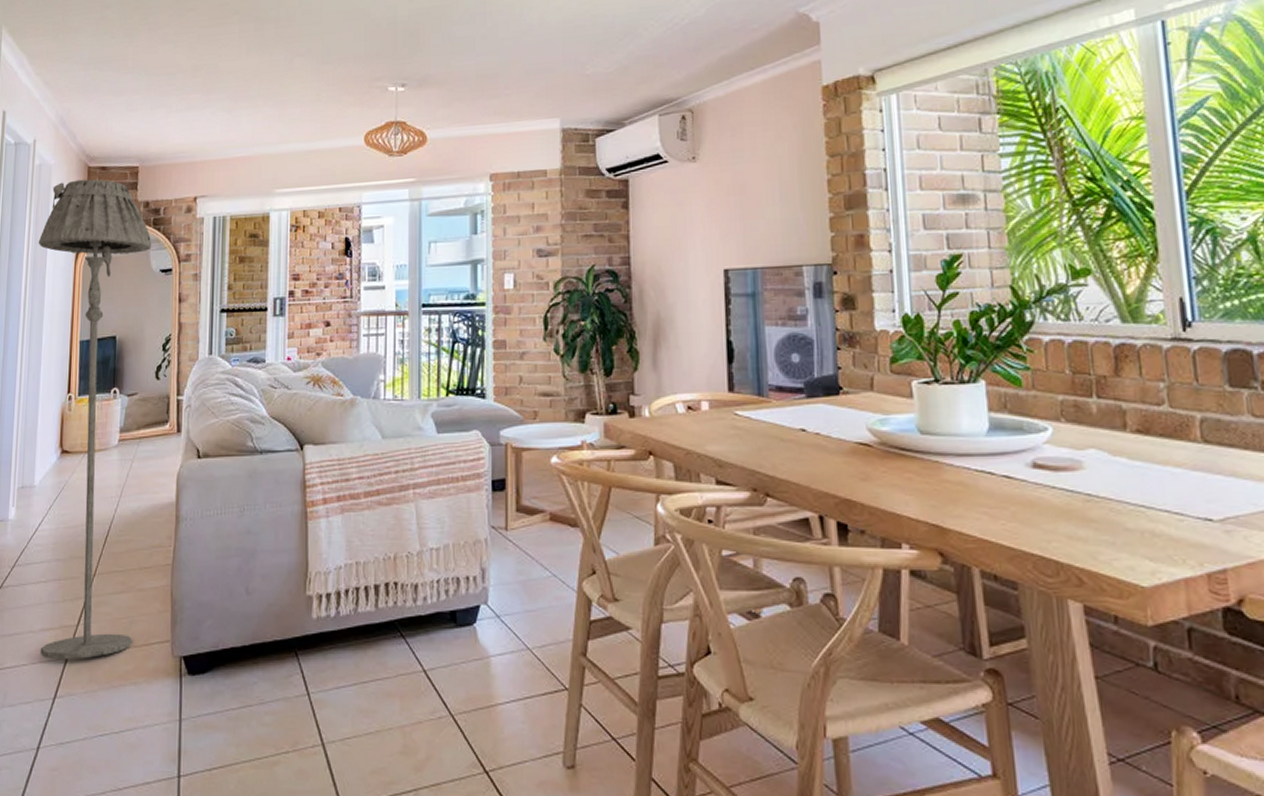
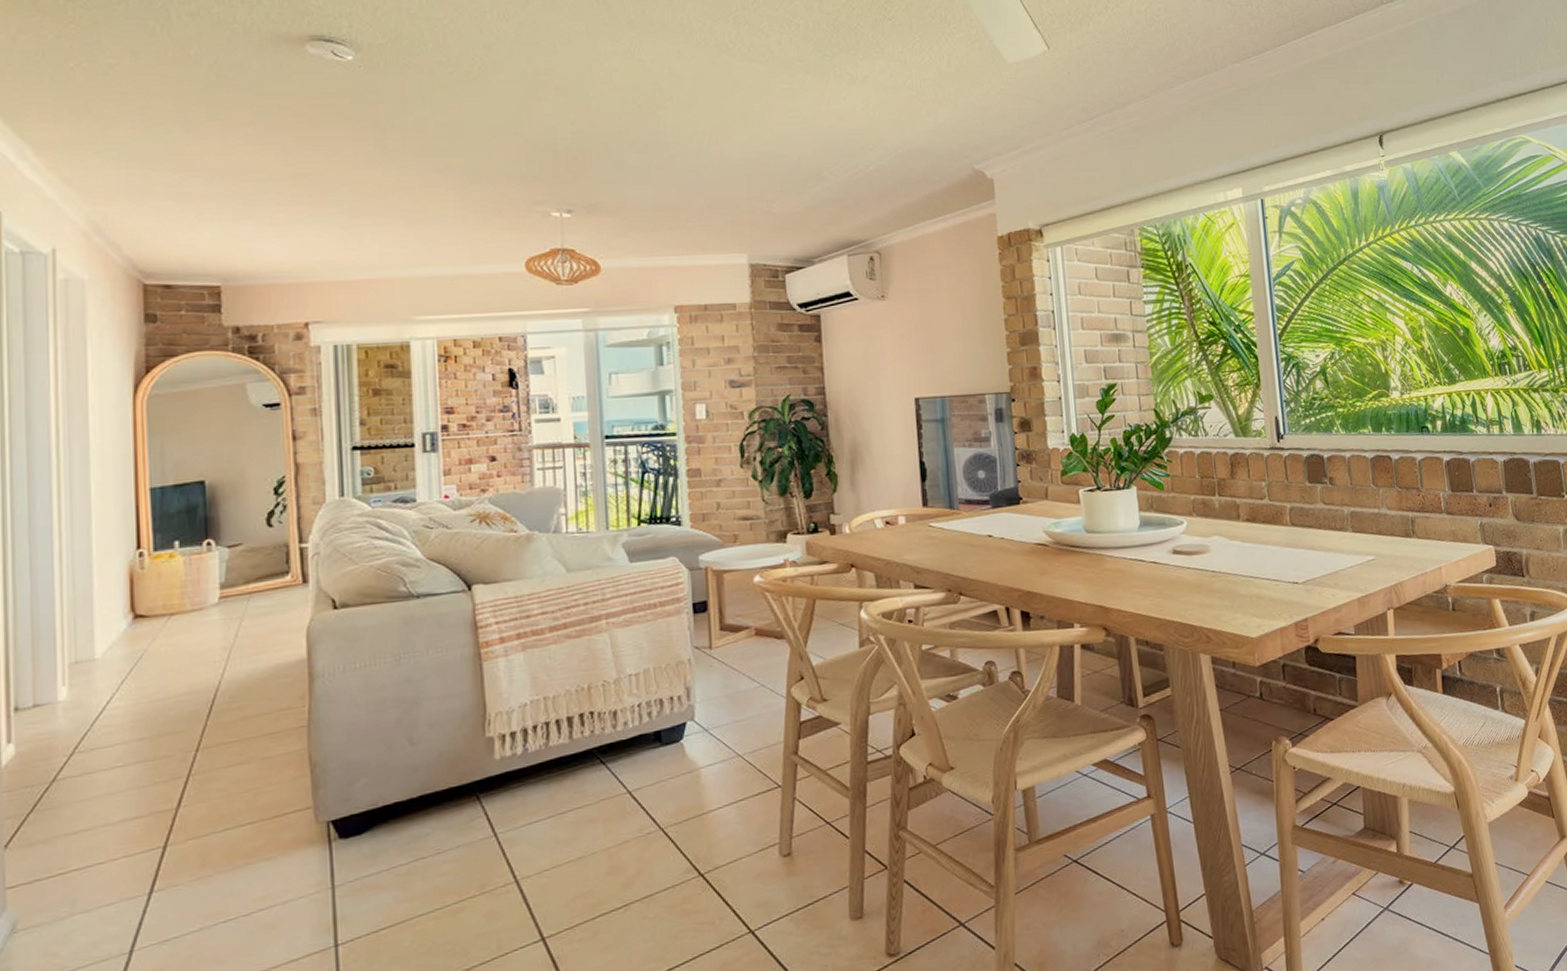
floor lamp: present [38,179,152,659] -> none [72,299,259,852]

